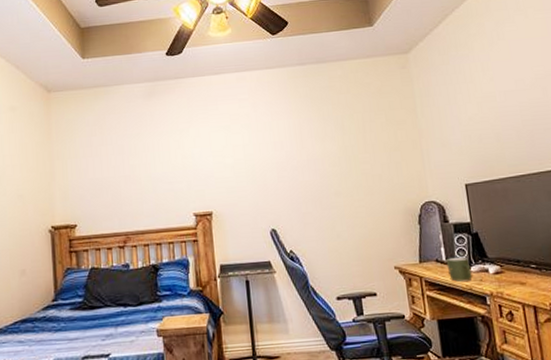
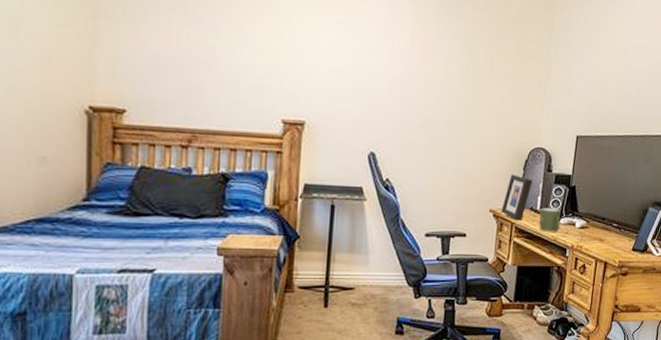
picture frame: none [406,230,432,275] -> present [501,174,533,221]

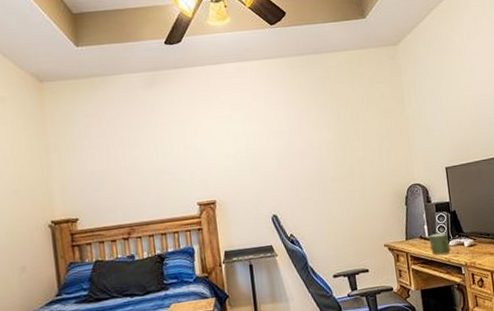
picture frame: present [501,174,533,221] -> none [394,210,417,250]

